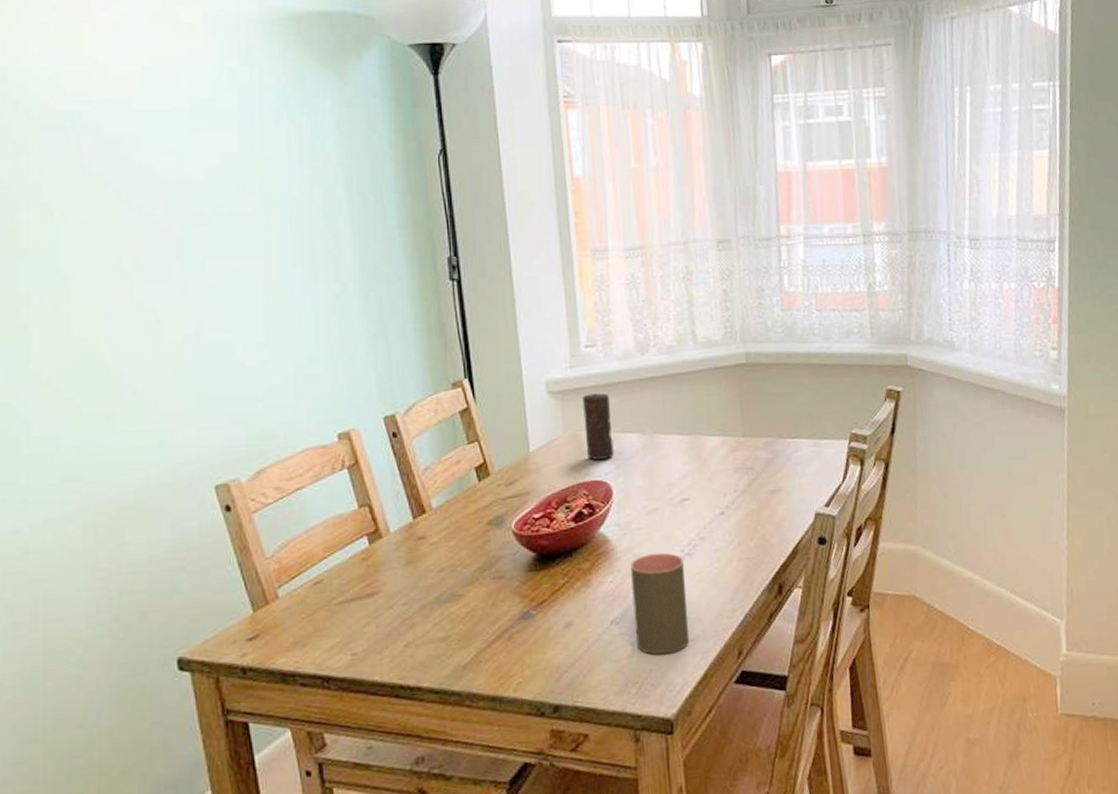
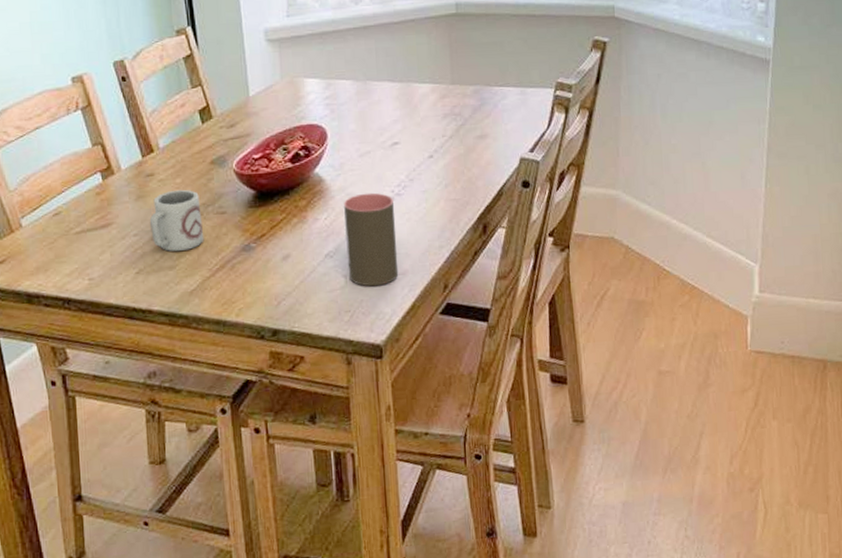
cup: none [419,553,480,622] -> present [149,189,204,252]
candle: present [583,393,614,460] -> none [299,41,329,105]

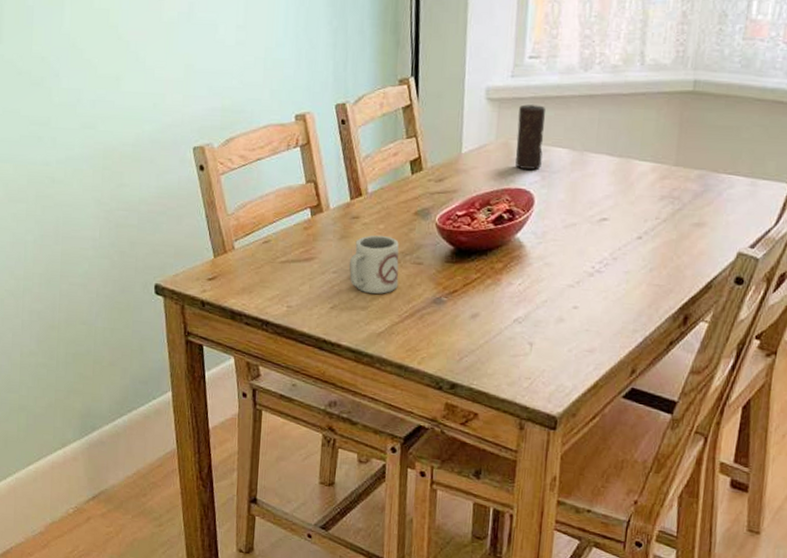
candle: none [299,41,329,105] -> present [515,104,546,170]
cup: present [344,192,399,287] -> none [534,265,594,359]

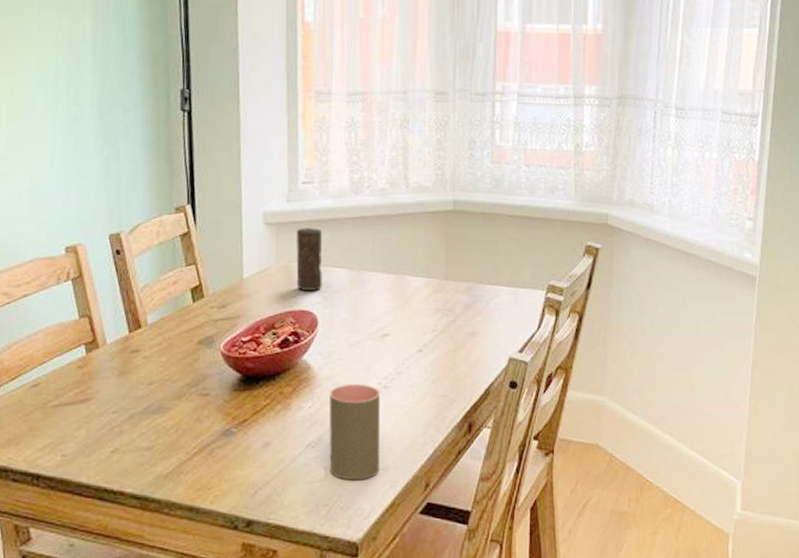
cup: present [349,235,399,295] -> none [130,368,185,433]
cup: none [534,265,594,359] -> present [329,383,381,481]

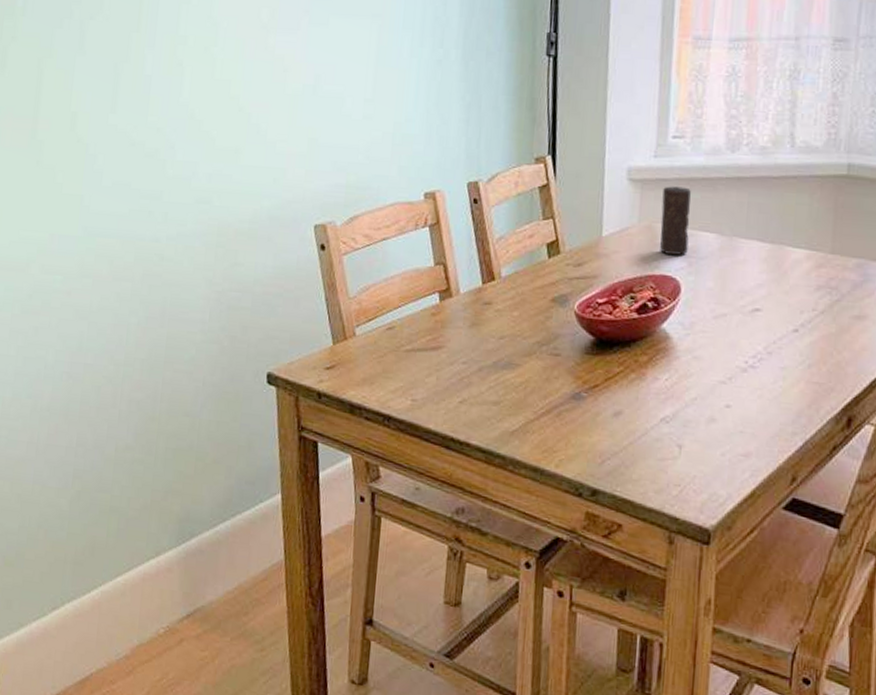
cup: present [329,383,381,481] -> none [683,358,747,464]

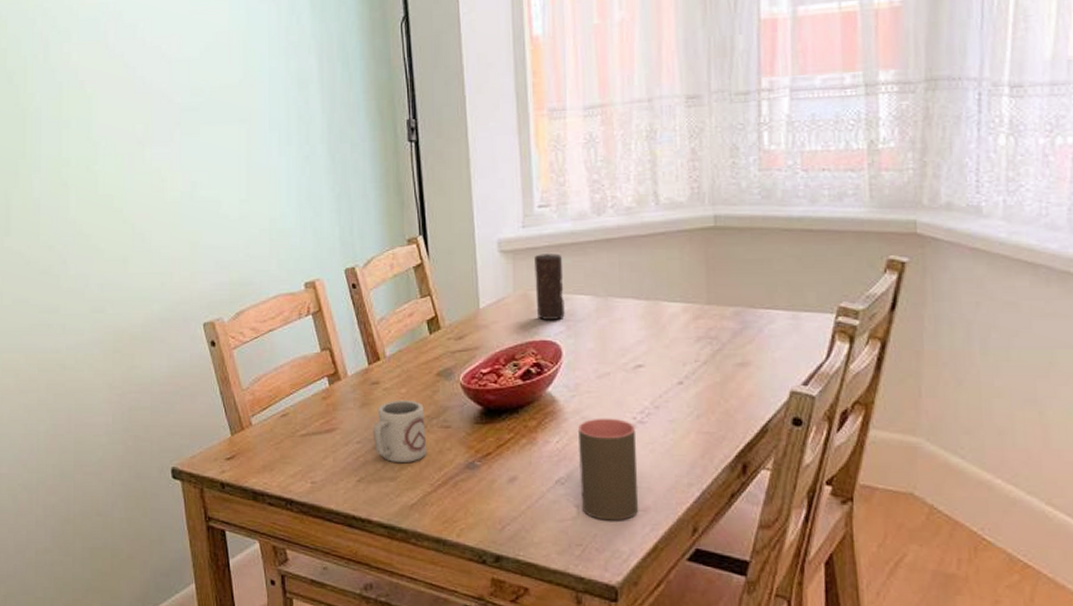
cup: none [480,323,535,388] -> present [372,399,427,463]
cup: none [683,358,747,464] -> present [578,418,639,521]

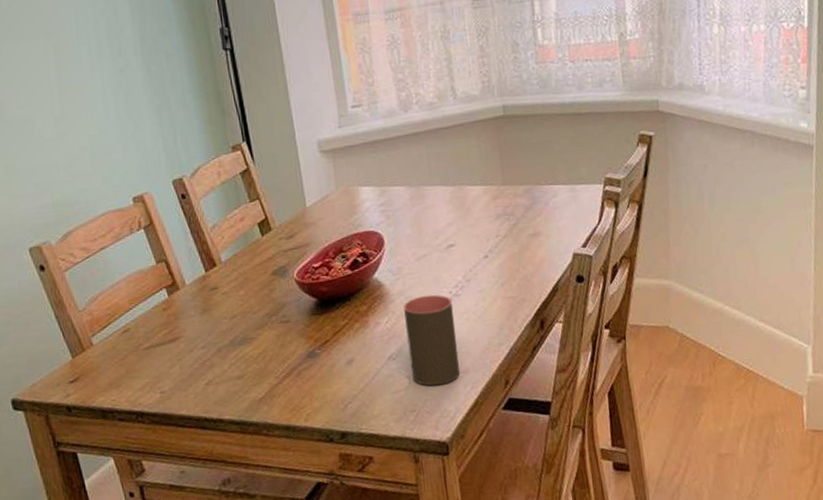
cup: present [372,399,427,463] -> none [215,301,270,362]
candle: present [534,253,565,320] -> none [352,150,384,212]

